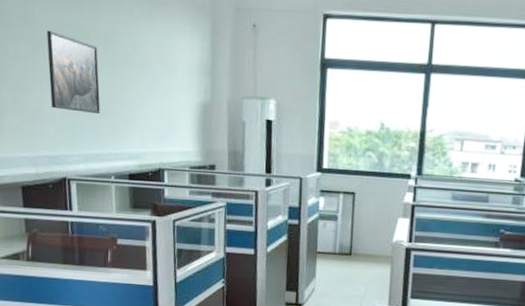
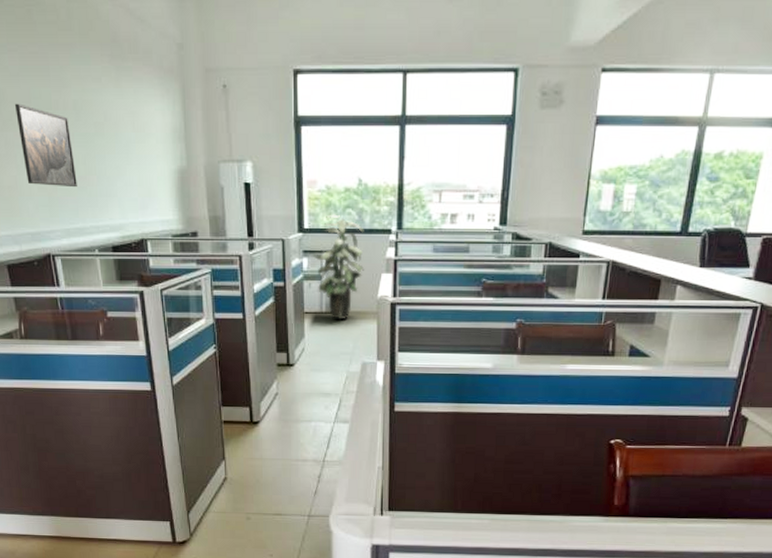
indoor plant: none [330,155,383,263] -> present [313,214,365,320]

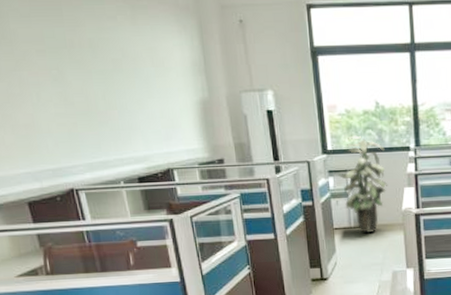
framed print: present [15,103,77,188] -> none [28,43,98,123]

